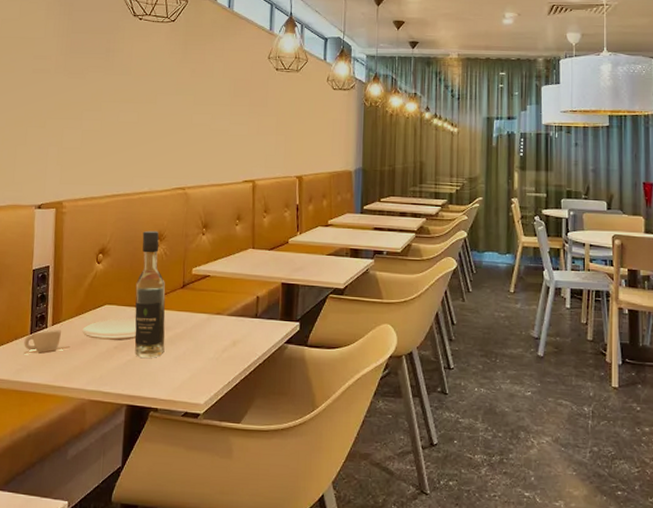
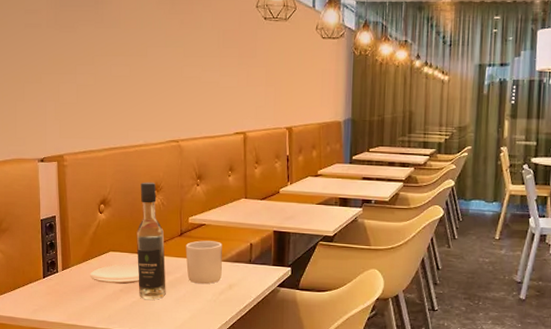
cup: present [23,330,70,354] -> none [38,274,80,296]
mug: none [187,293,227,341] -> present [185,240,222,284]

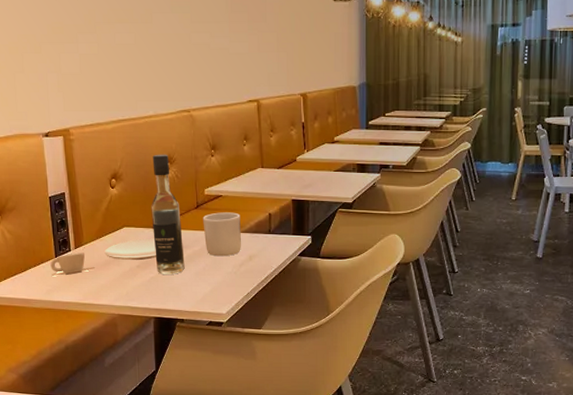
cup: none [38,274,80,296] -> present [50,252,95,276]

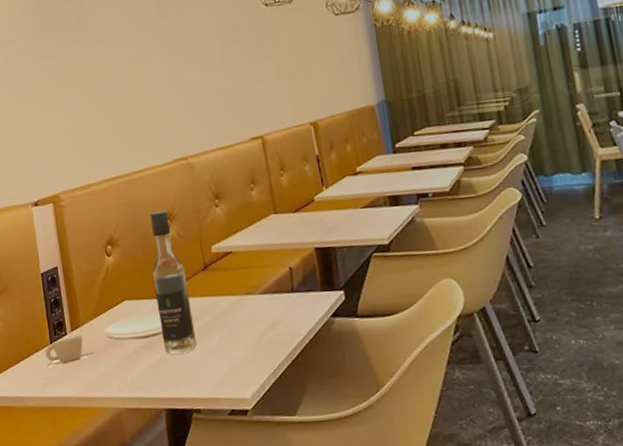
mug: present [203,212,241,257] -> none [212,270,261,327]

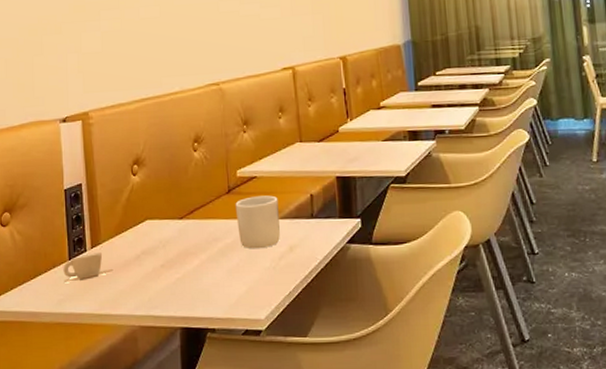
plate: present [104,311,163,340] -> none [124,231,183,259]
bottle: present [150,210,197,354] -> none [177,133,216,274]
mug: none [212,270,261,327] -> present [235,195,280,249]

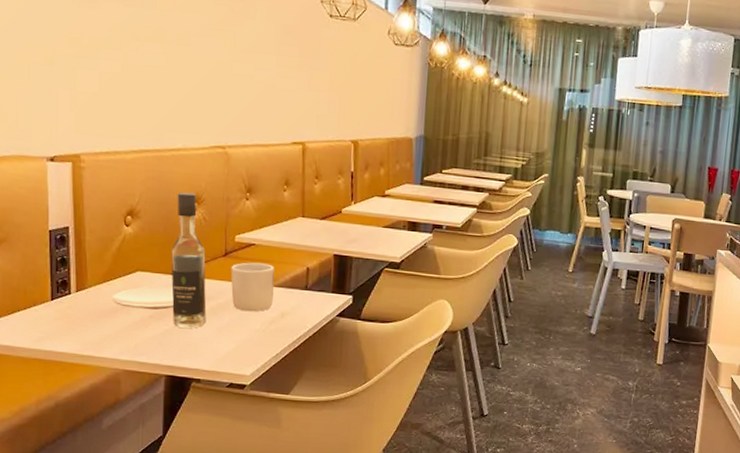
cup: present [63,252,113,282] -> none [44,296,99,322]
plate: none [124,231,183,259] -> present [112,285,174,310]
bottle: none [177,133,216,274] -> present [171,192,207,328]

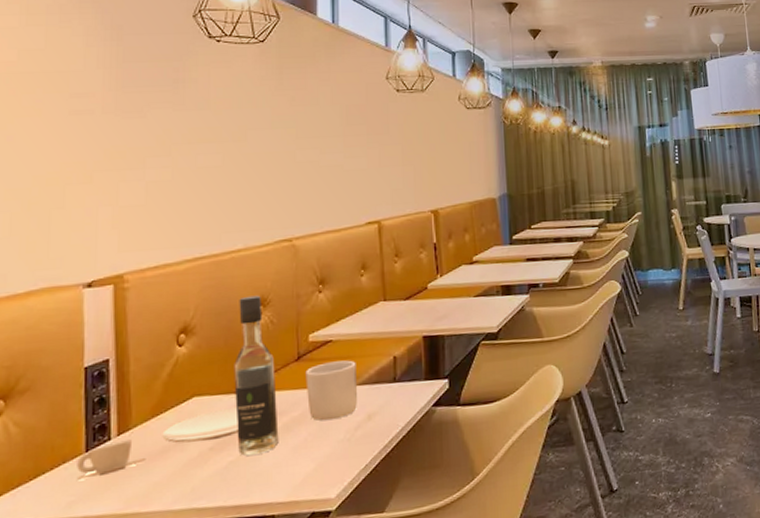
cup: none [44,296,99,322] -> present [76,439,146,480]

